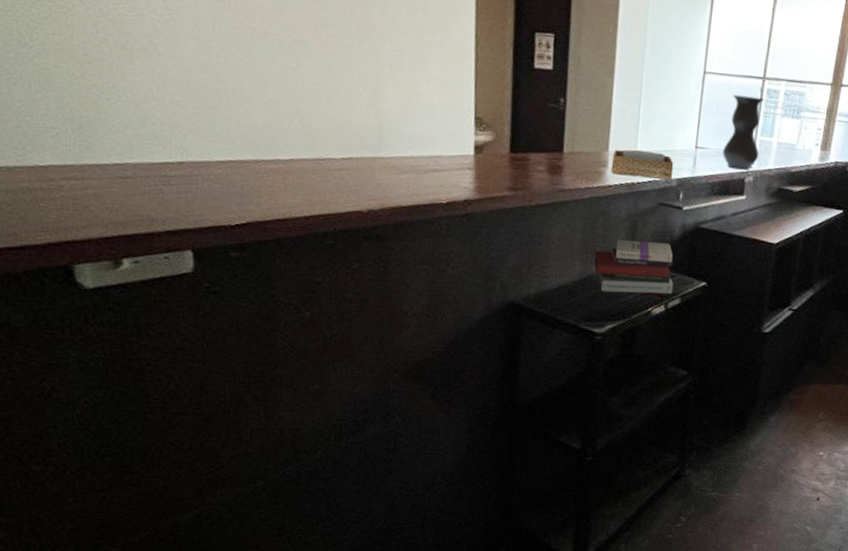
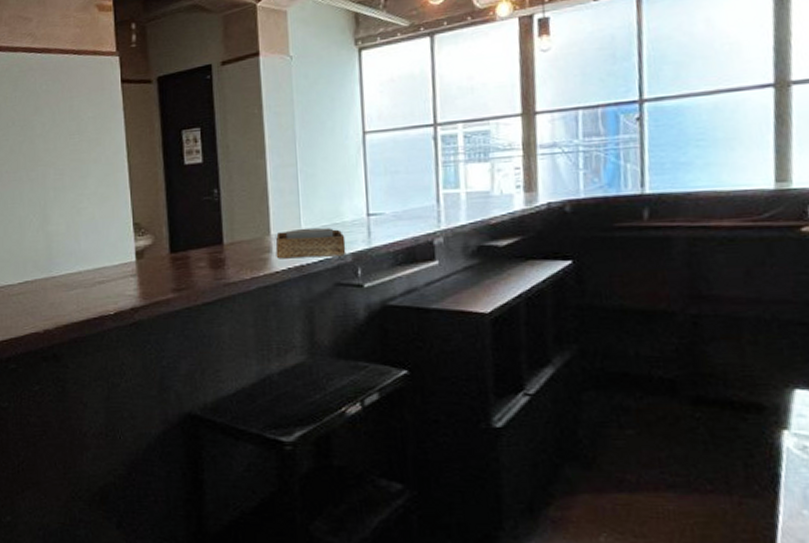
books: present [594,238,674,296] -> none [270,328,368,393]
vase: present [723,94,765,171] -> none [400,146,446,233]

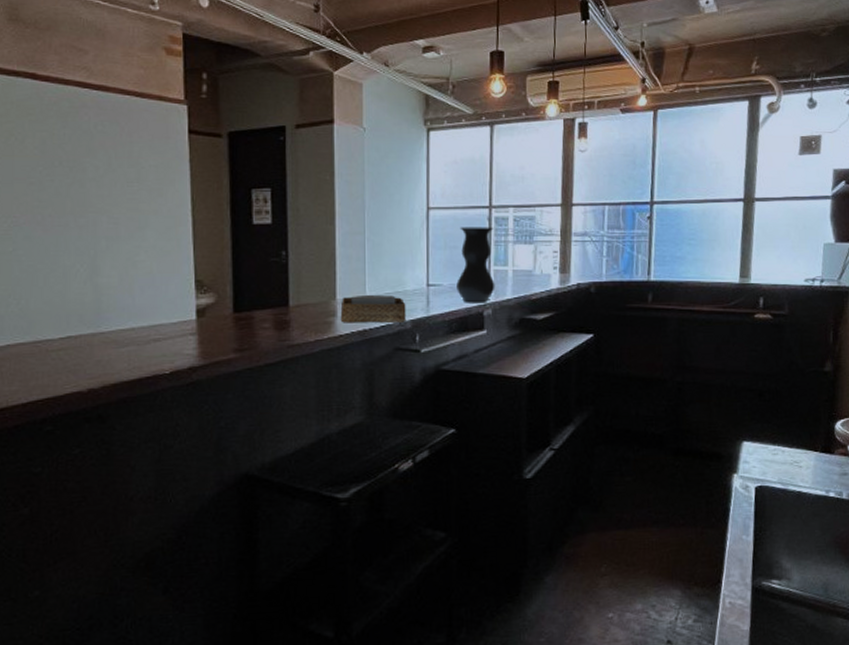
vase: none [400,146,446,233] -> present [456,227,495,305]

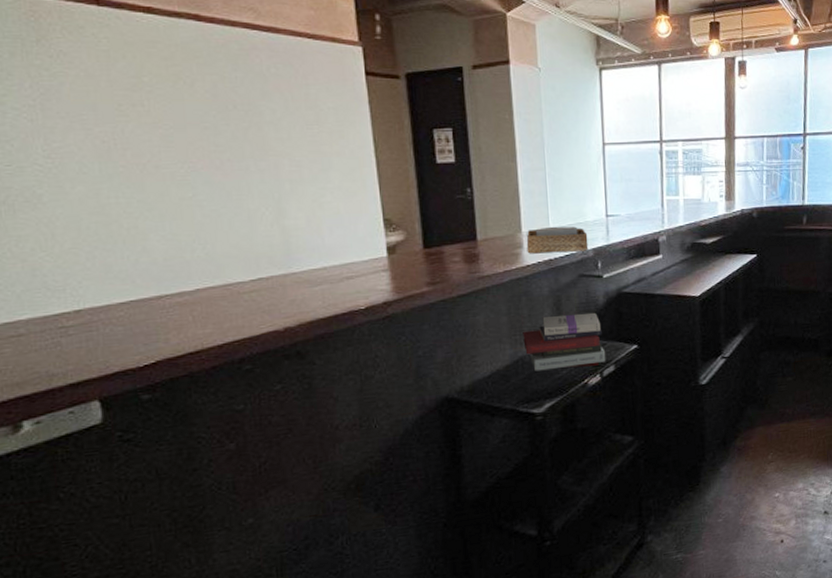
books: none [331,390,420,452] -> present [522,312,606,372]
vase: present [456,227,495,305] -> none [633,160,669,232]

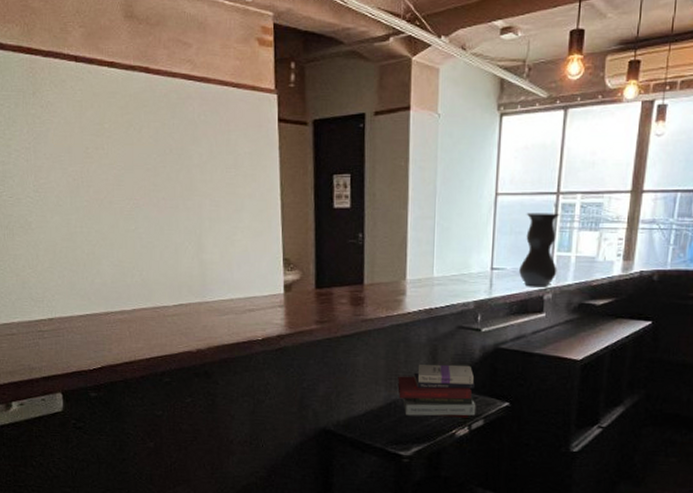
napkin holder: present [526,226,588,254] -> none [409,276,470,304]
vase: none [633,160,669,232] -> present [519,212,560,289]

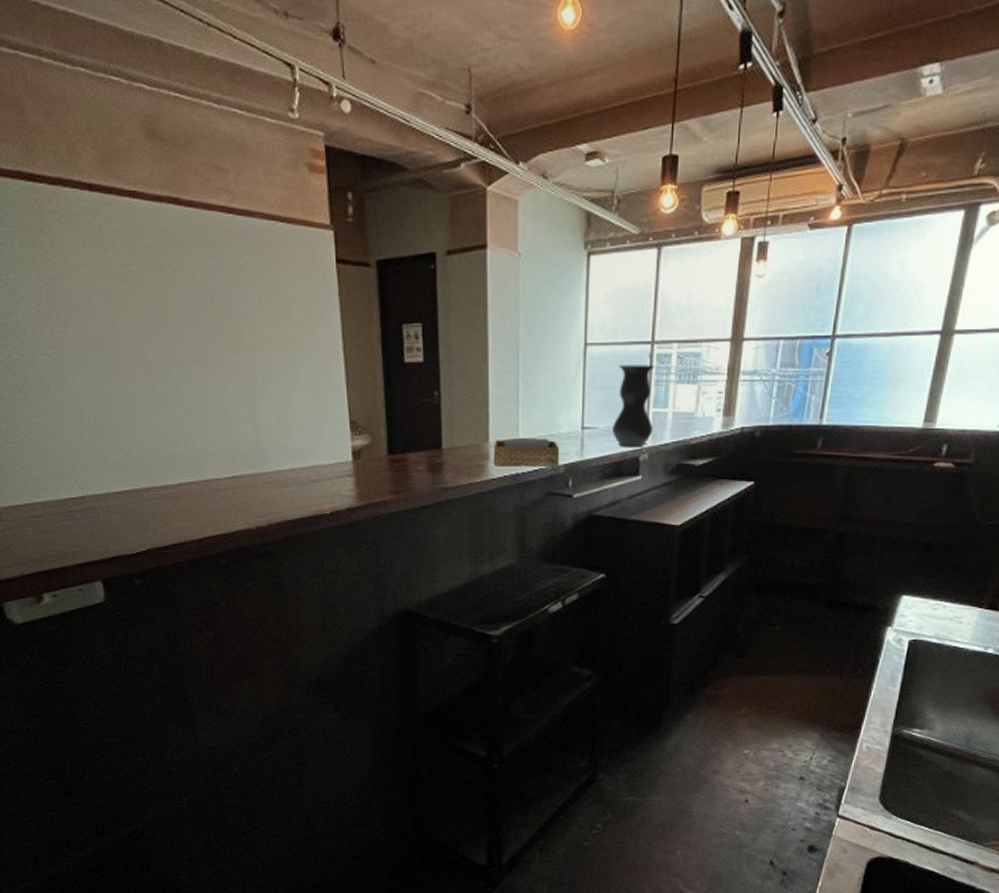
books: present [397,363,476,418] -> none [484,535,570,592]
napkin holder: none [409,276,470,304] -> present [493,437,560,468]

